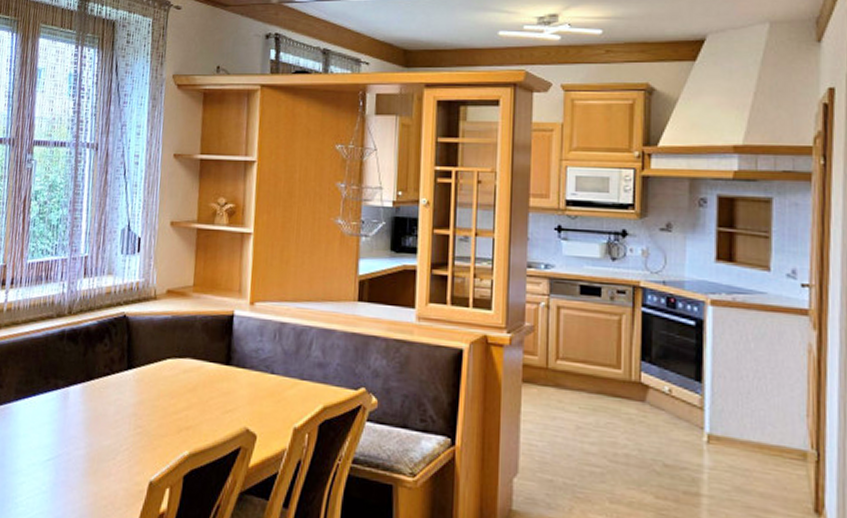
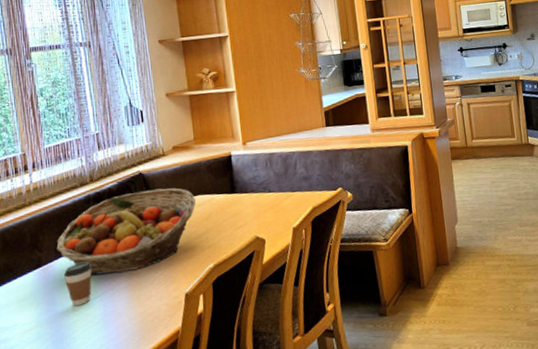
fruit basket: none [17,337,182,437] -> present [56,188,196,276]
coffee cup: none [19,411,51,465] -> present [64,261,92,306]

